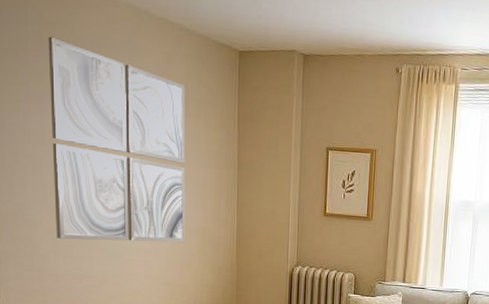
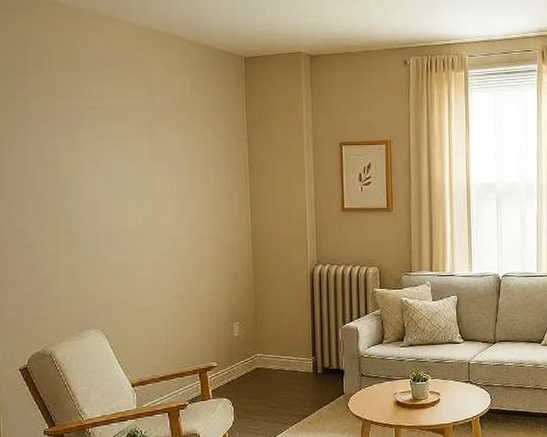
wall art: present [48,36,186,243] -> none [47,59,198,261]

